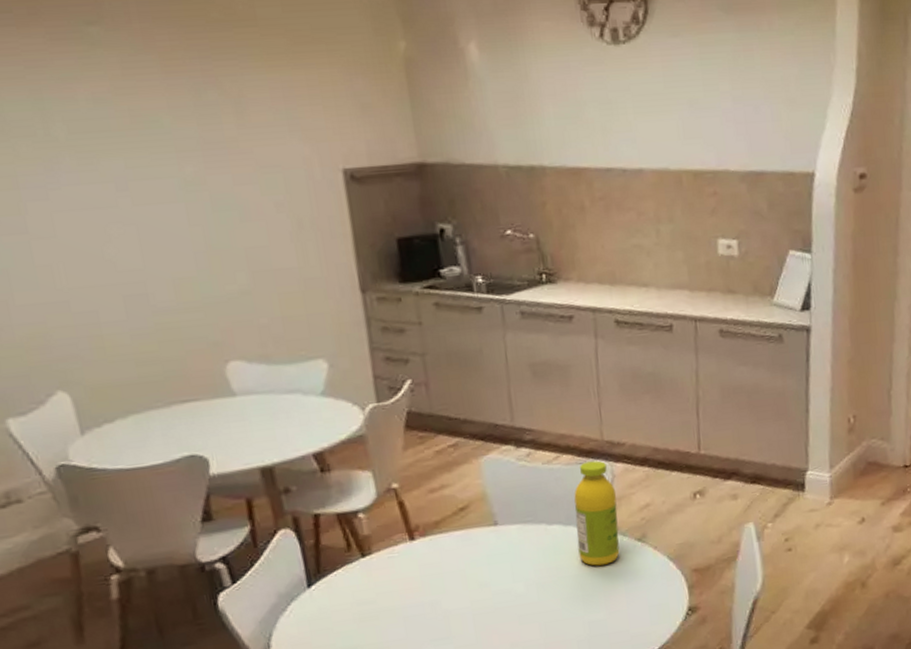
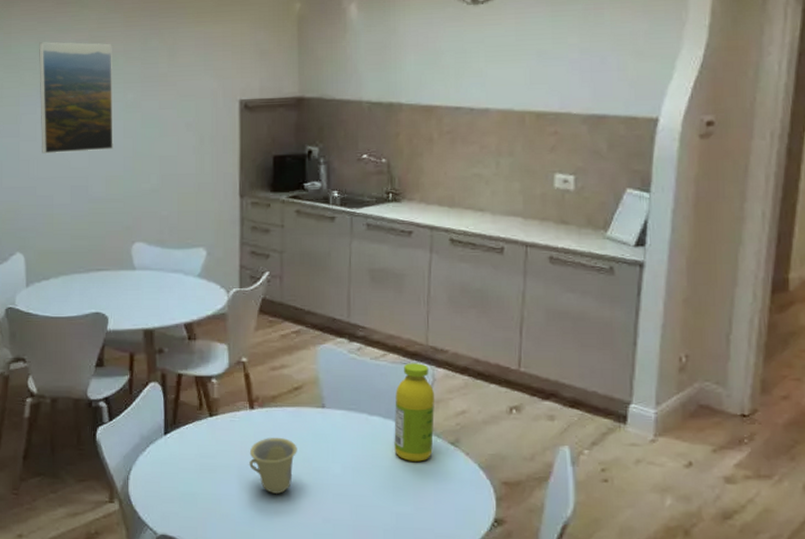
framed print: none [32,95,177,255] -> present [38,42,113,154]
cup: none [416,565,472,629] -> present [249,437,297,495]

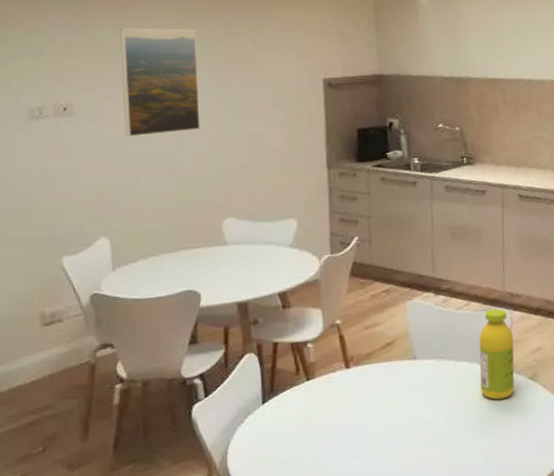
cup: present [249,437,297,495] -> none [347,392,393,448]

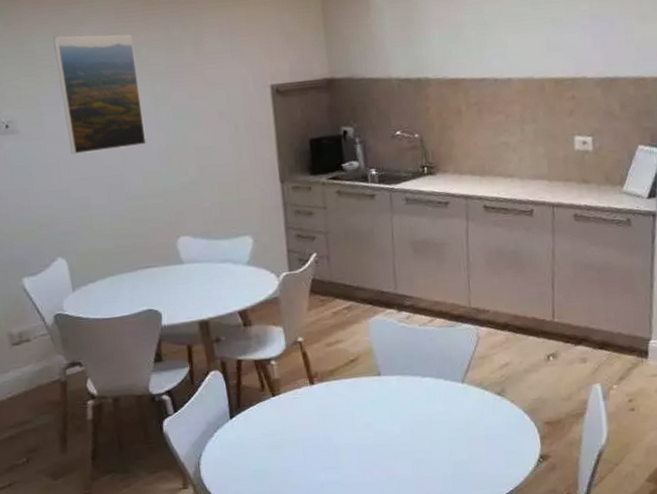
fruit juice: present [479,308,515,400] -> none [444,324,482,414]

